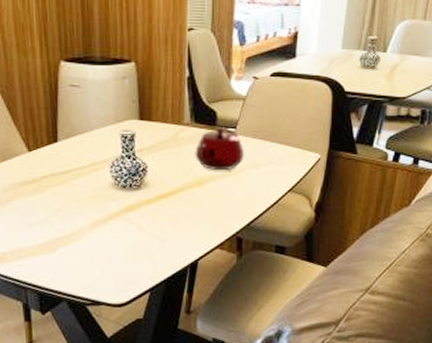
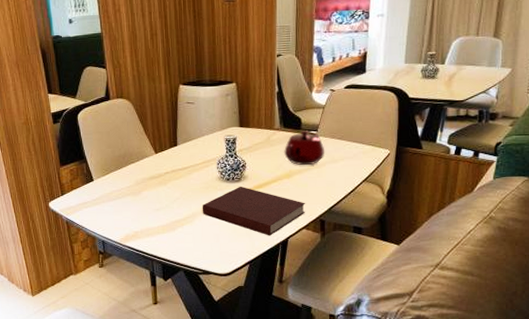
notebook: none [90,195,220,257] -> present [202,186,306,236]

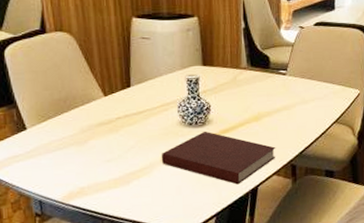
teapot: present [284,130,325,165] -> none [252,70,295,107]

